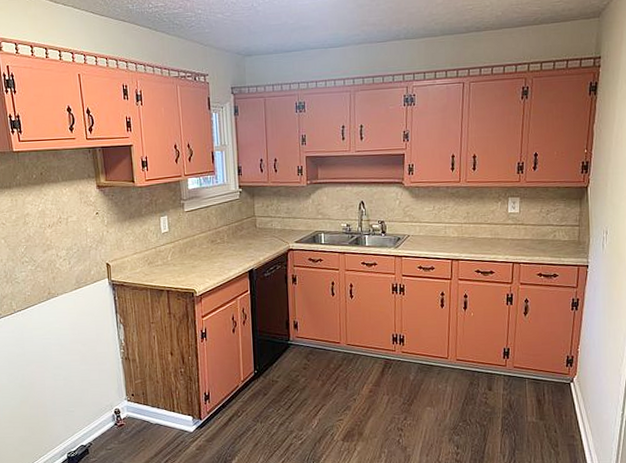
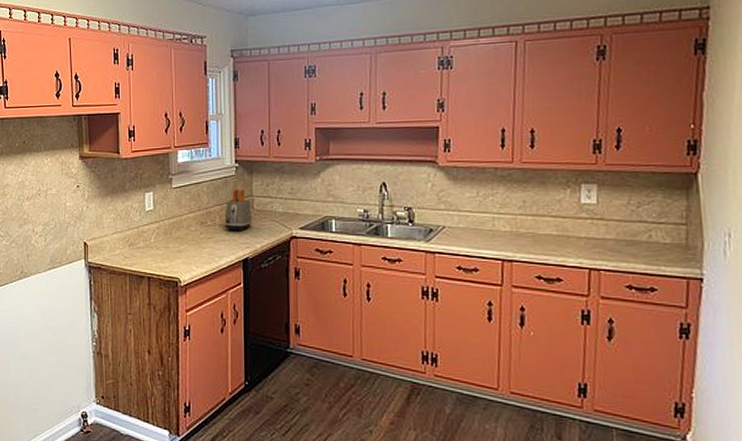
toaster: none [232,210,256,247] -> present [224,188,253,232]

